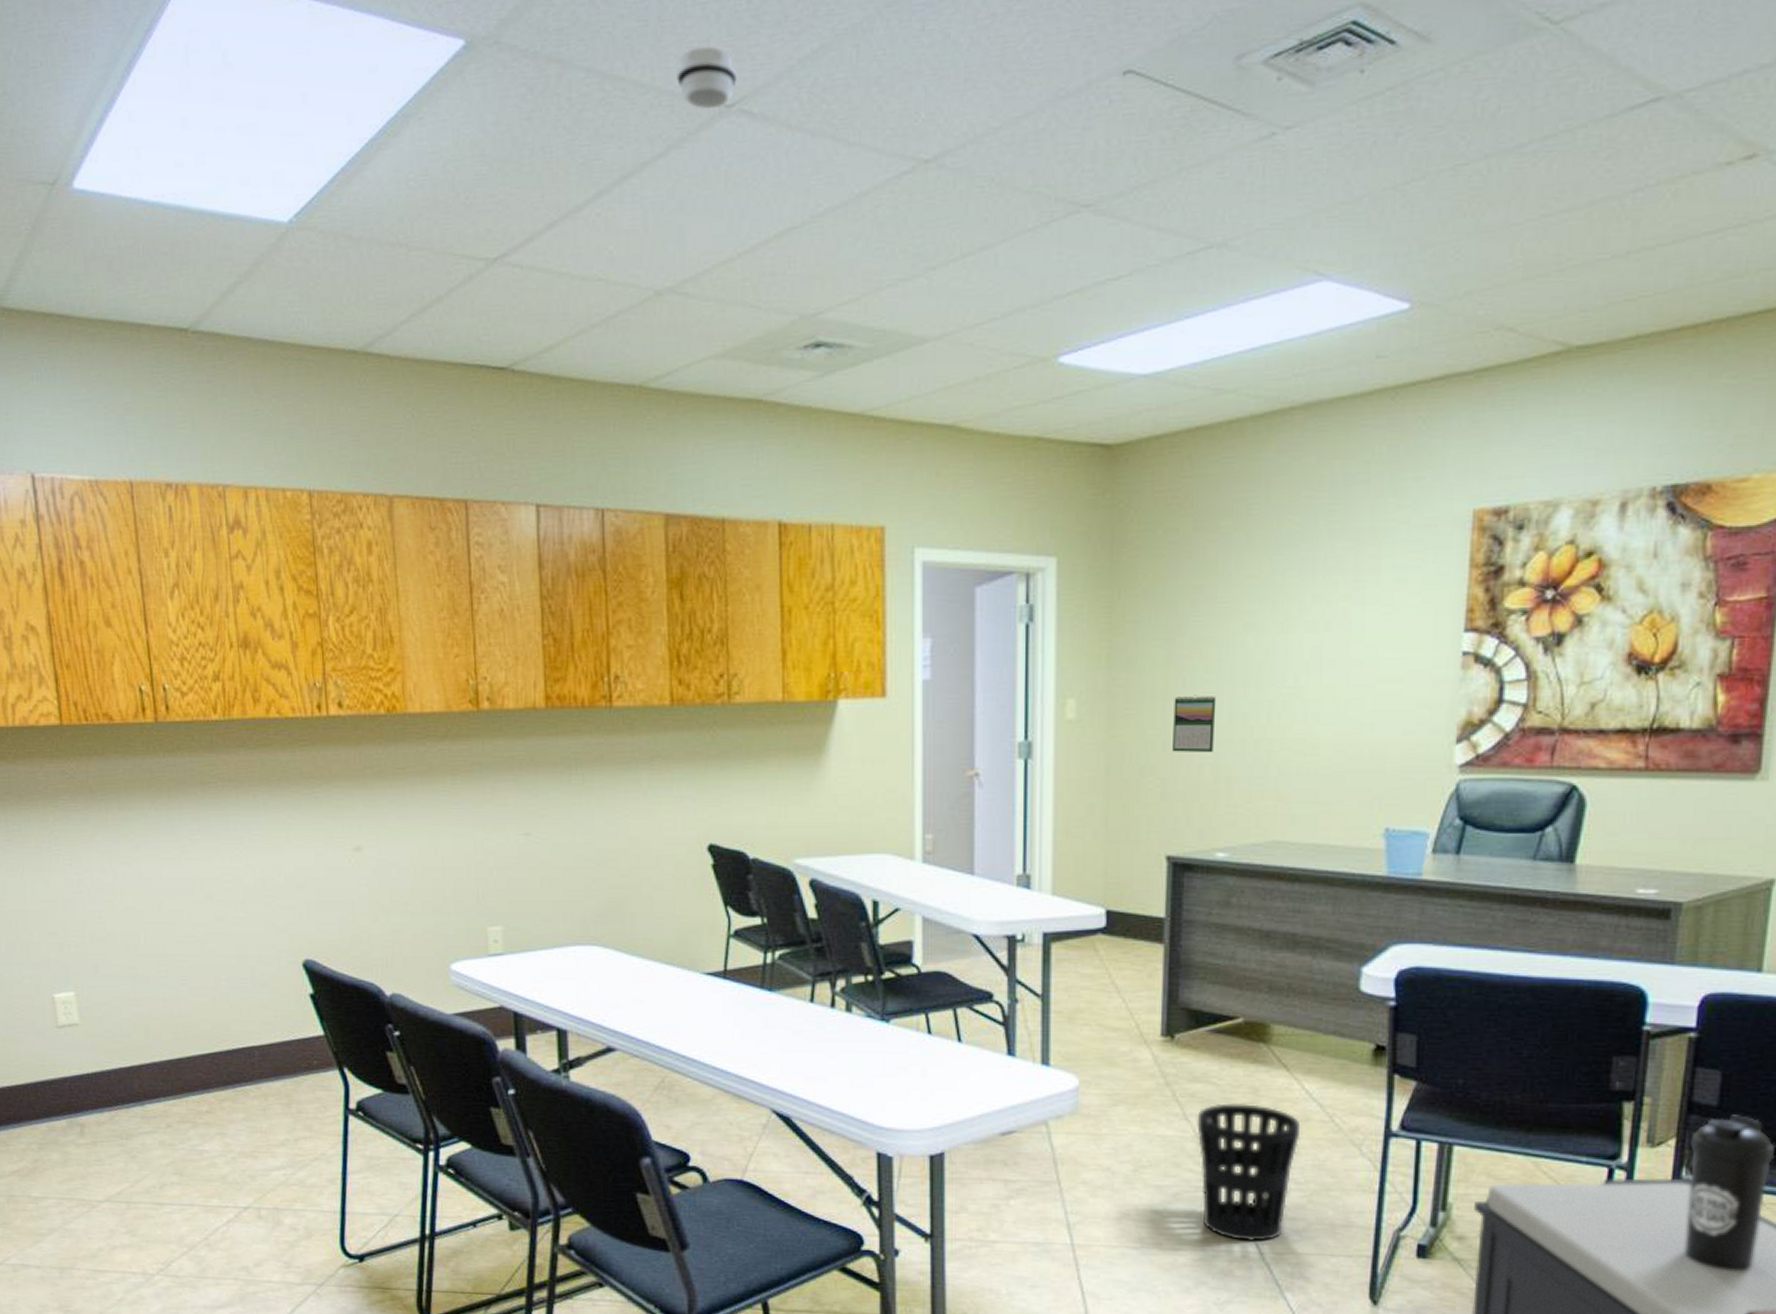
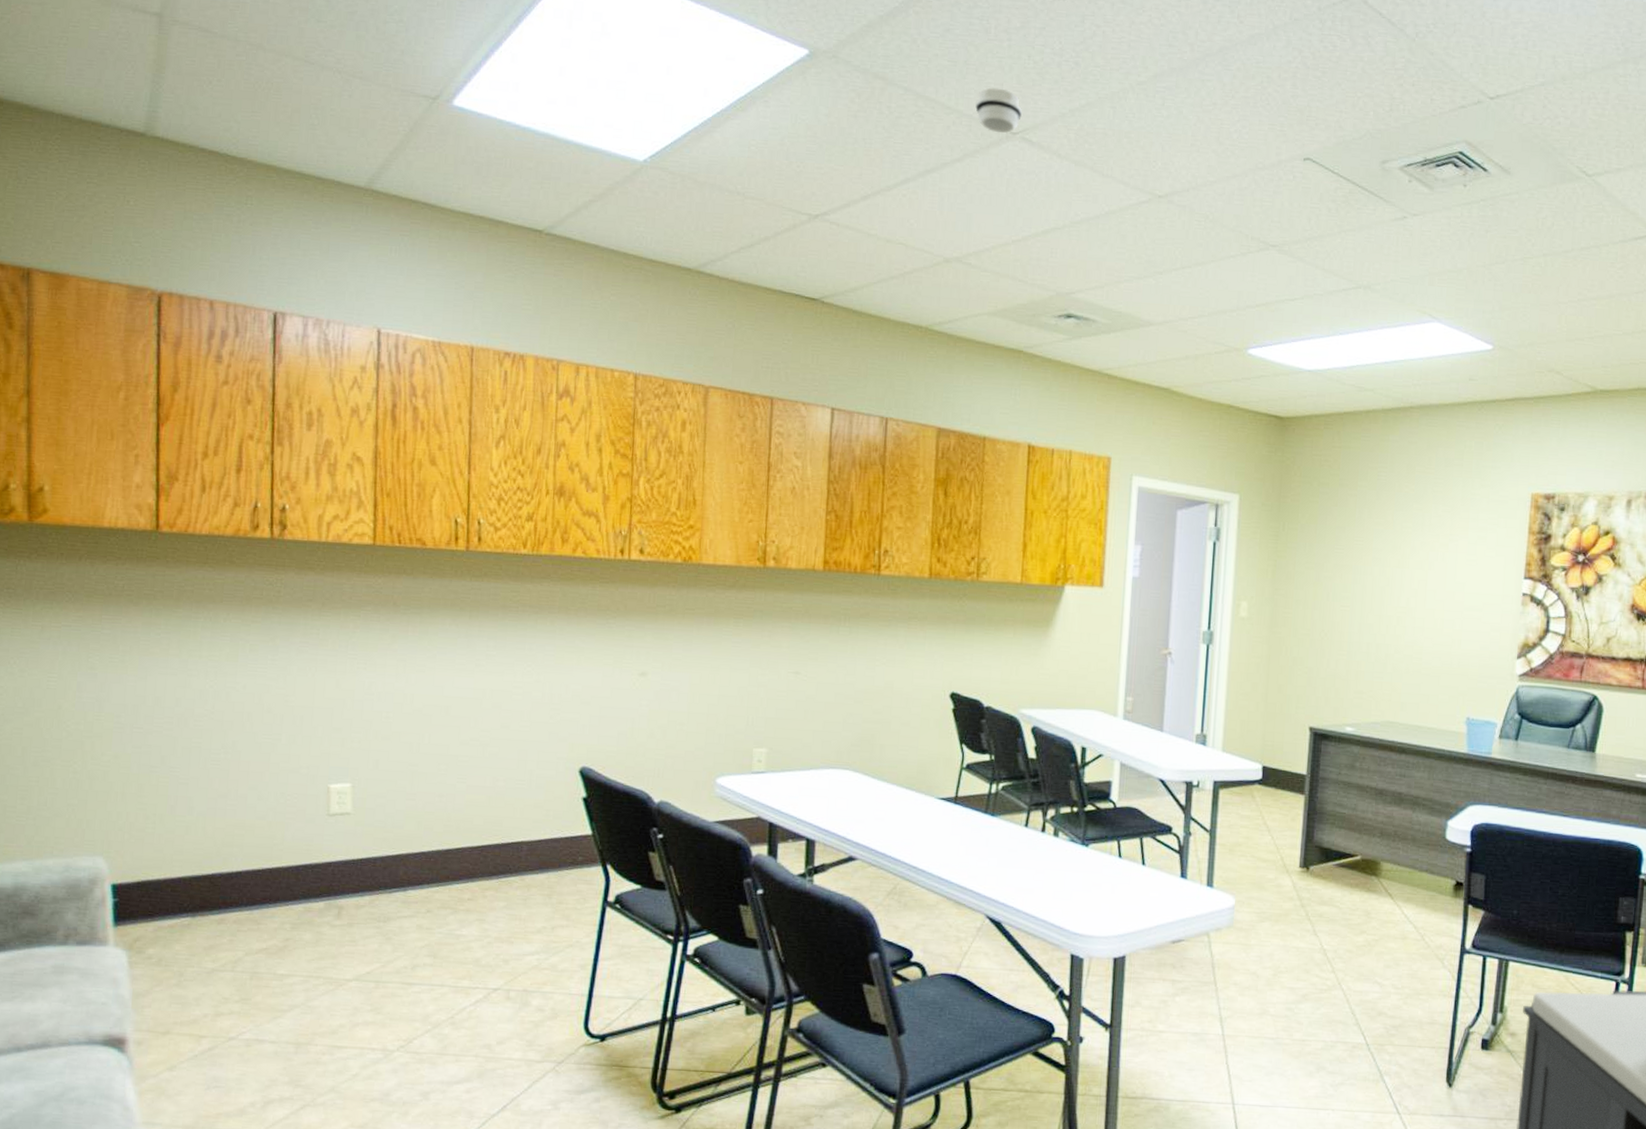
calendar: present [1173,695,1217,753] -> none [1317,607,1351,652]
wastebasket: present [1197,1103,1301,1241] -> none [1323,923,1400,1035]

